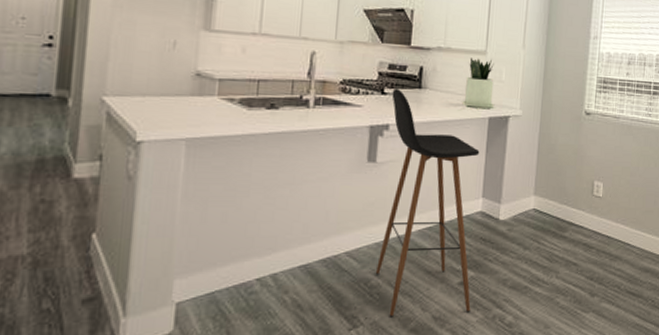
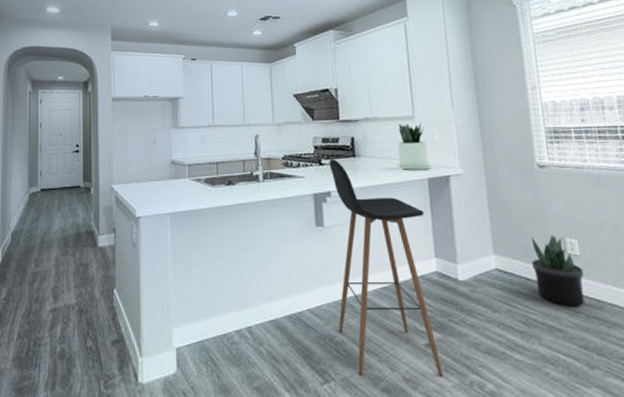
planter: none [563,178,602,243] -> present [530,235,585,306]

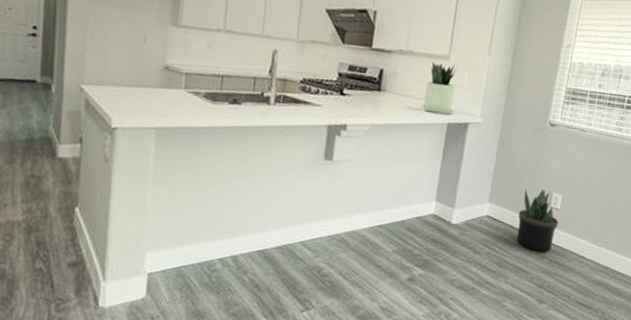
bar stool: present [329,159,443,376] -> none [327,90,436,306]

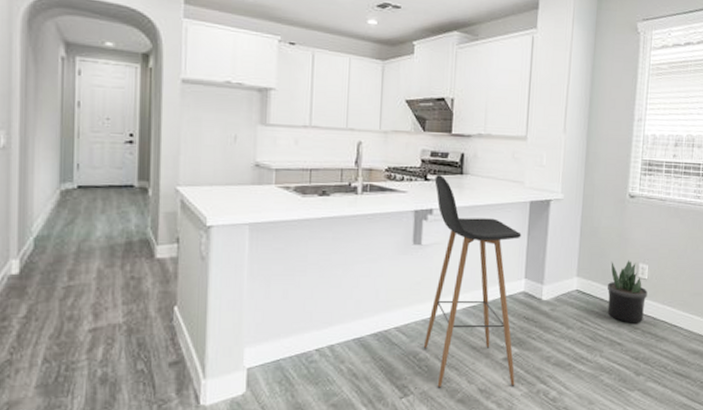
bar stool: none [327,90,436,306] -> present [423,175,522,388]
planter: present [420,62,457,115] -> none [502,143,536,194]

